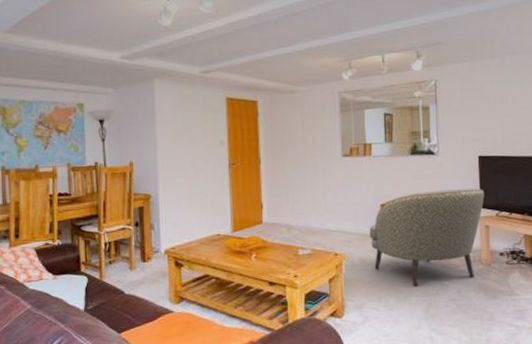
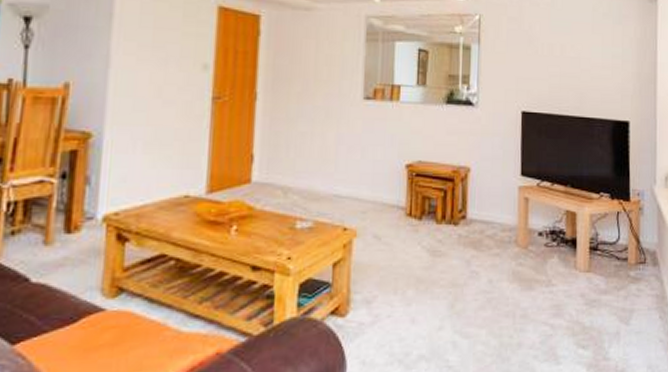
armchair: present [369,188,485,287] -> none [389,149,526,275]

